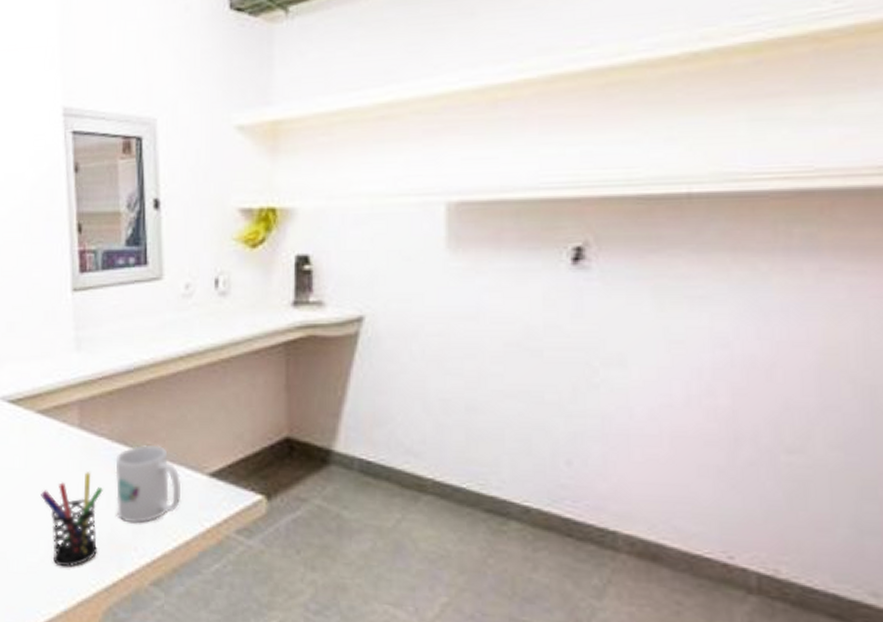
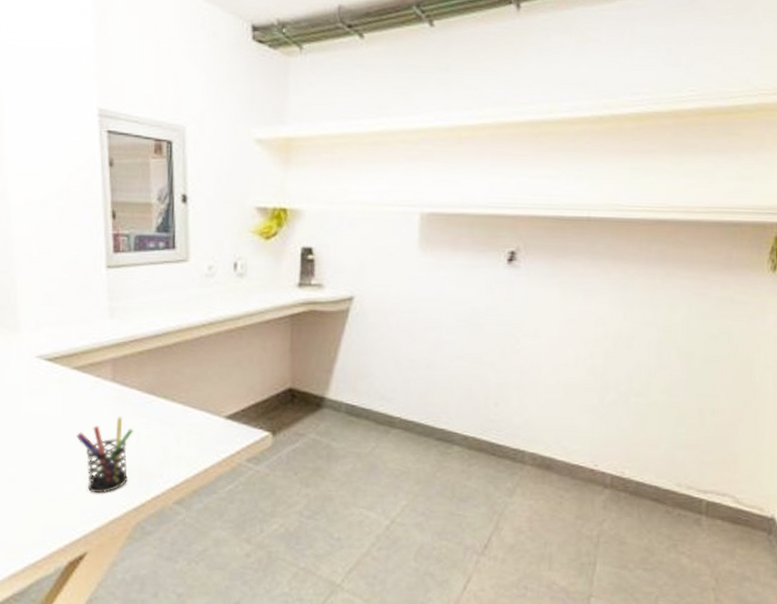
mug: present [115,444,182,524] -> none [144,394,202,457]

